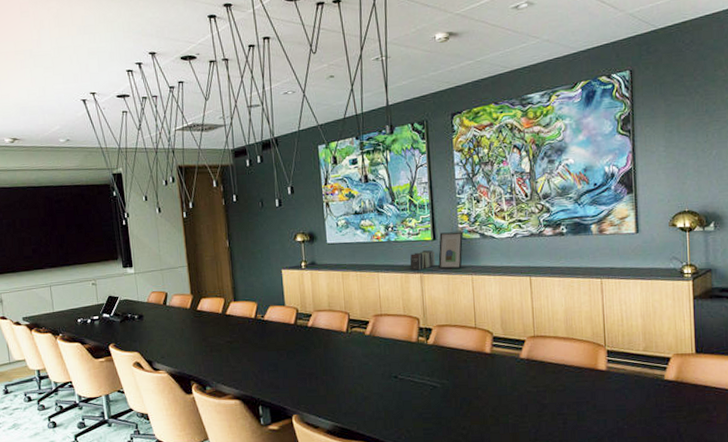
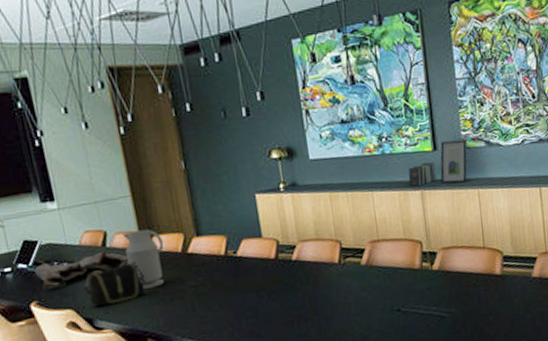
jacket: none [114,308,182,336] -> present [34,250,130,290]
handbag: none [147,318,193,351] -> present [83,261,145,306]
water jug: none [178,293,209,341] -> present [121,229,164,289]

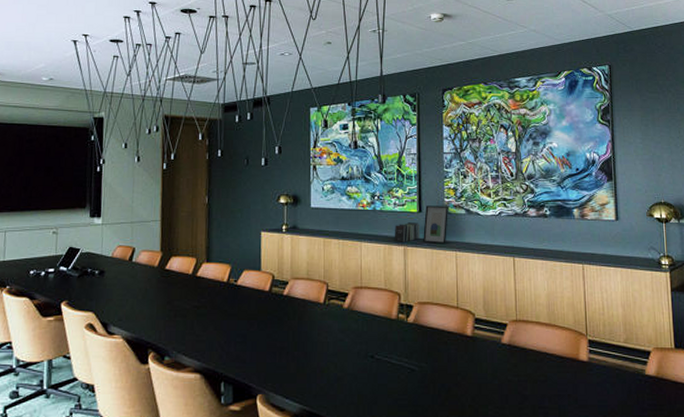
jacket: present [34,250,130,290] -> none [71,264,148,292]
handbag: present [83,261,145,306] -> none [106,277,157,312]
water jug: present [121,229,164,289] -> none [146,250,179,303]

